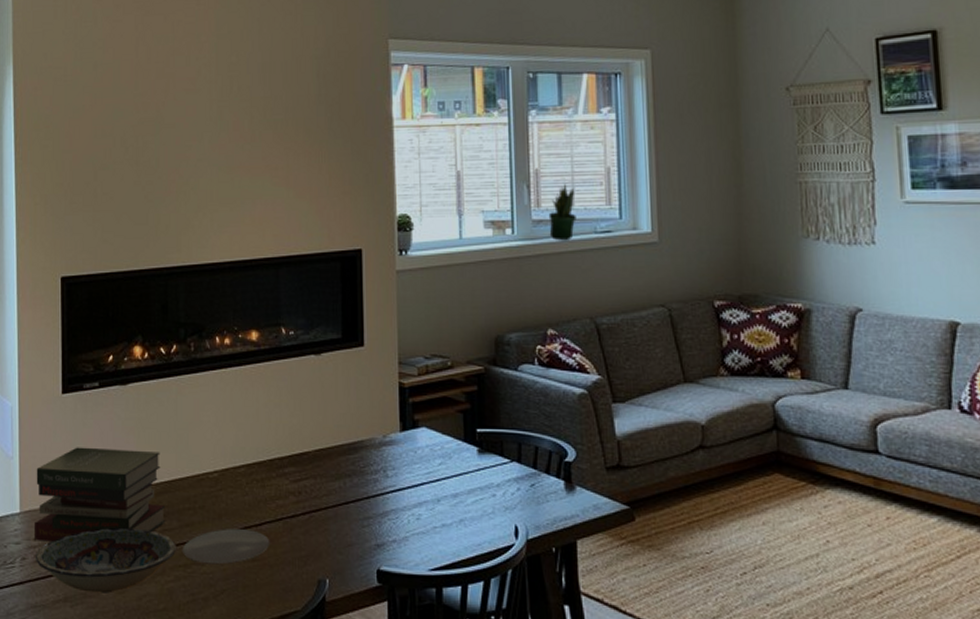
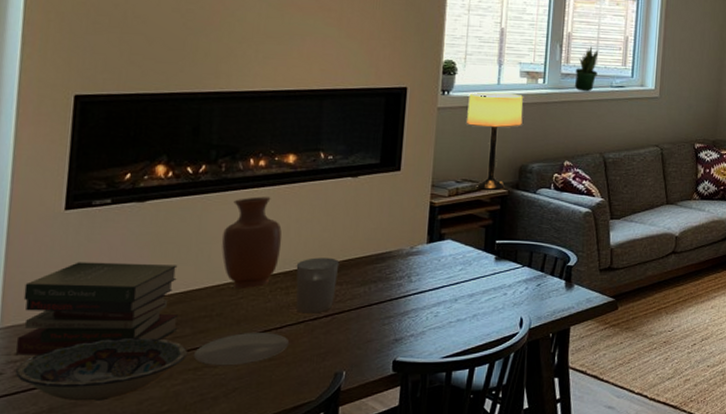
vase: none [197,378,253,480] -> present [221,196,283,290]
candle holder: none [269,446,312,510] -> present [295,257,340,314]
table lamp: none [429,248,493,368] -> present [467,92,523,191]

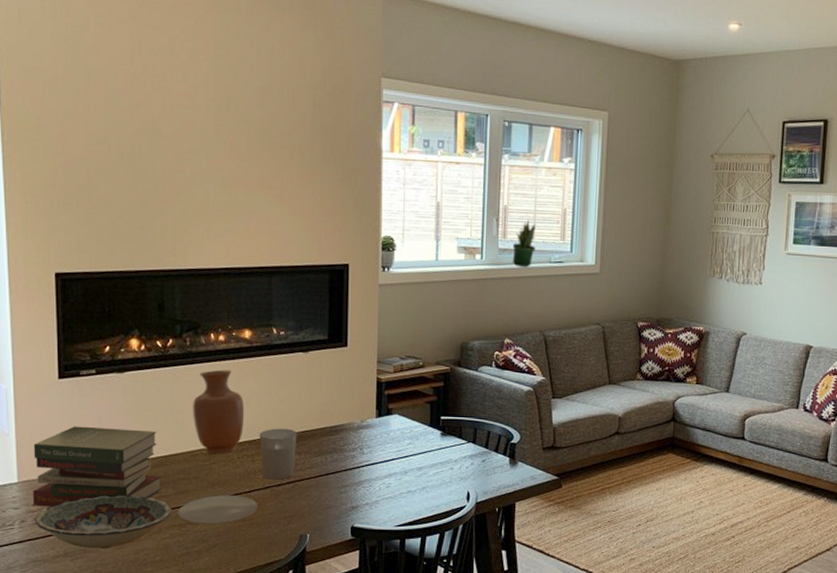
table lamp: present [467,92,523,191] -> none [408,268,462,368]

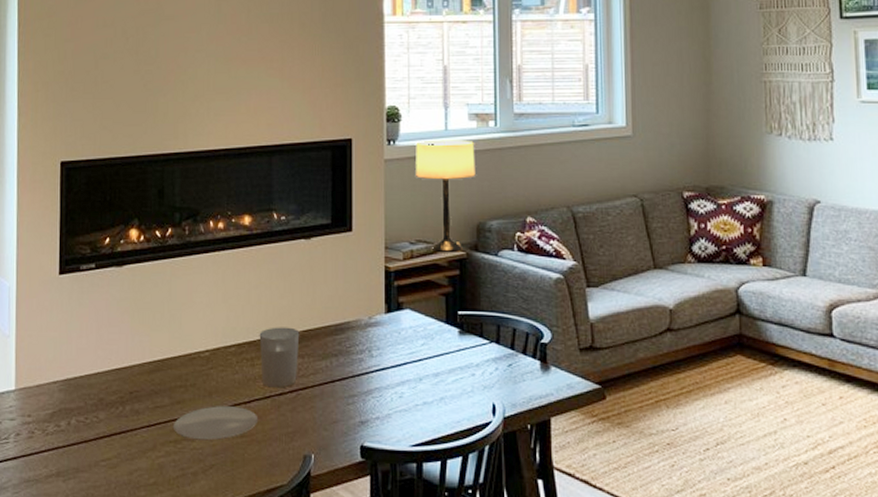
books: present [33,426,161,507] -> none [29,326,157,418]
bowl: present [35,494,173,549] -> none [30,404,168,468]
vase: present [192,369,245,456] -> none [190,261,244,359]
table lamp: none [408,268,462,368] -> present [416,140,476,253]
planter: present [512,220,536,268] -> none [529,80,556,134]

